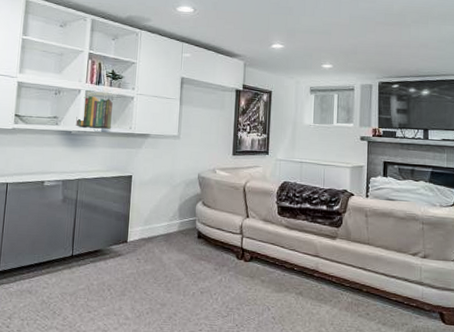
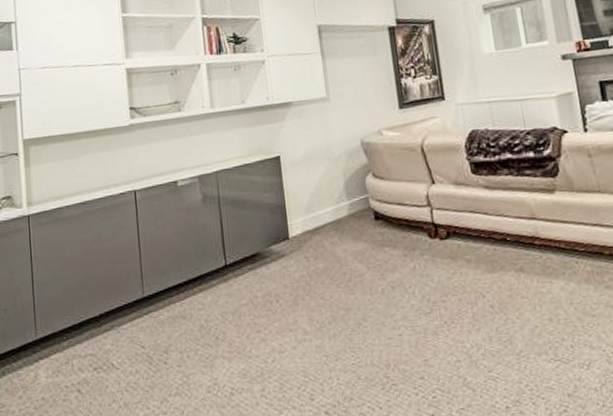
books: present [75,96,113,129] -> none [201,68,244,110]

